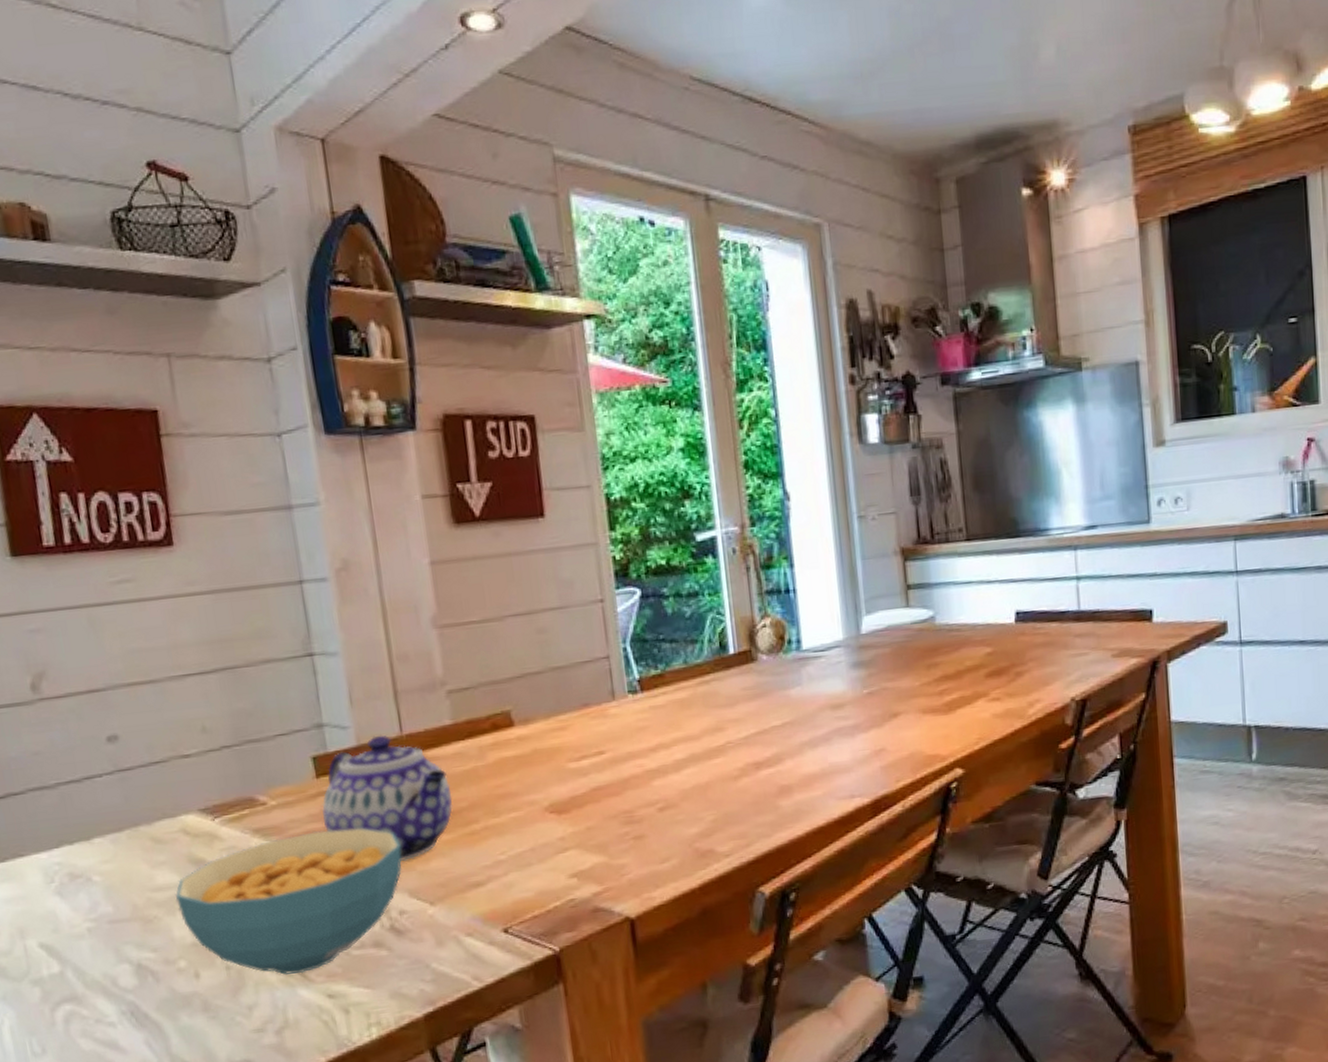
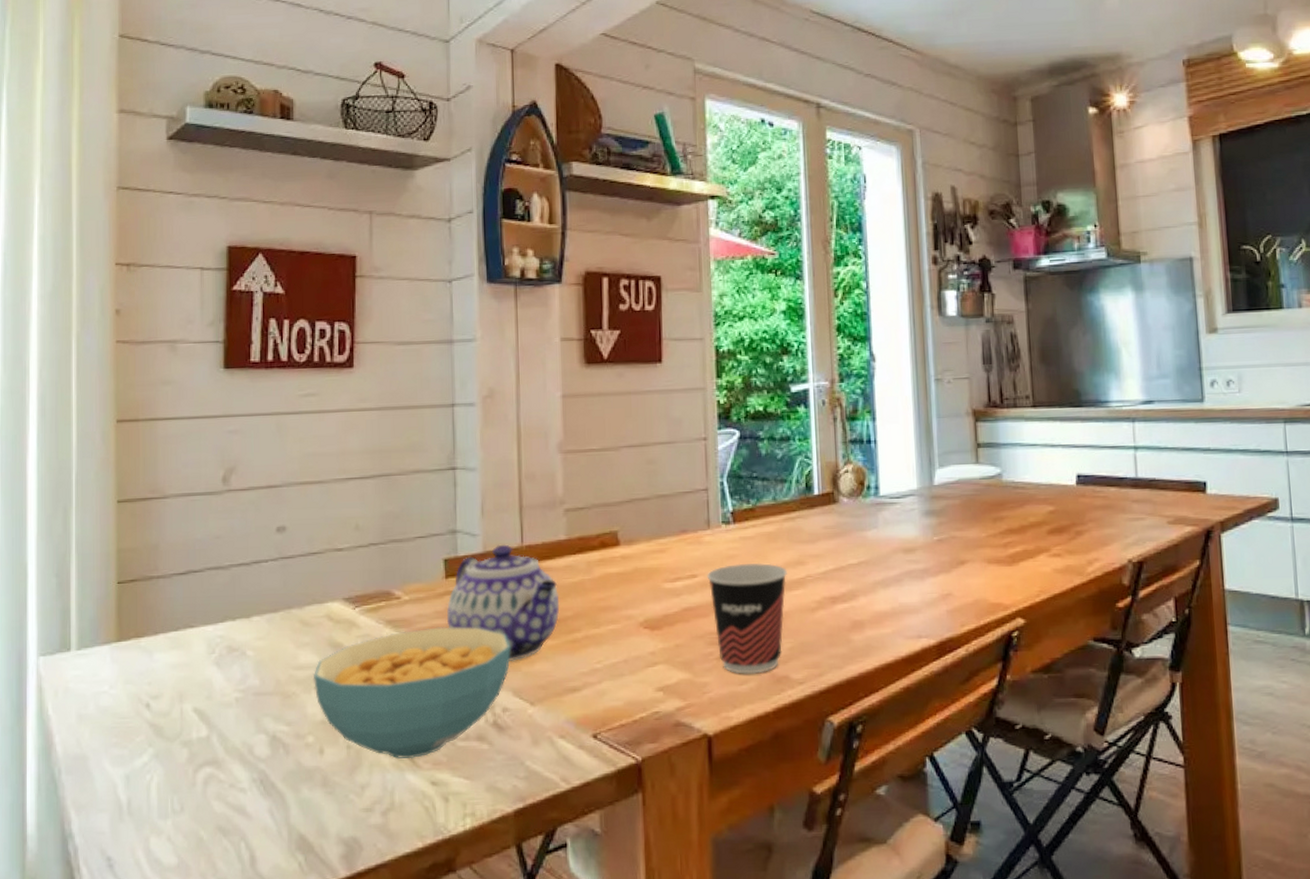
cup: none [616,732,705,853] -> present [707,562,787,674]

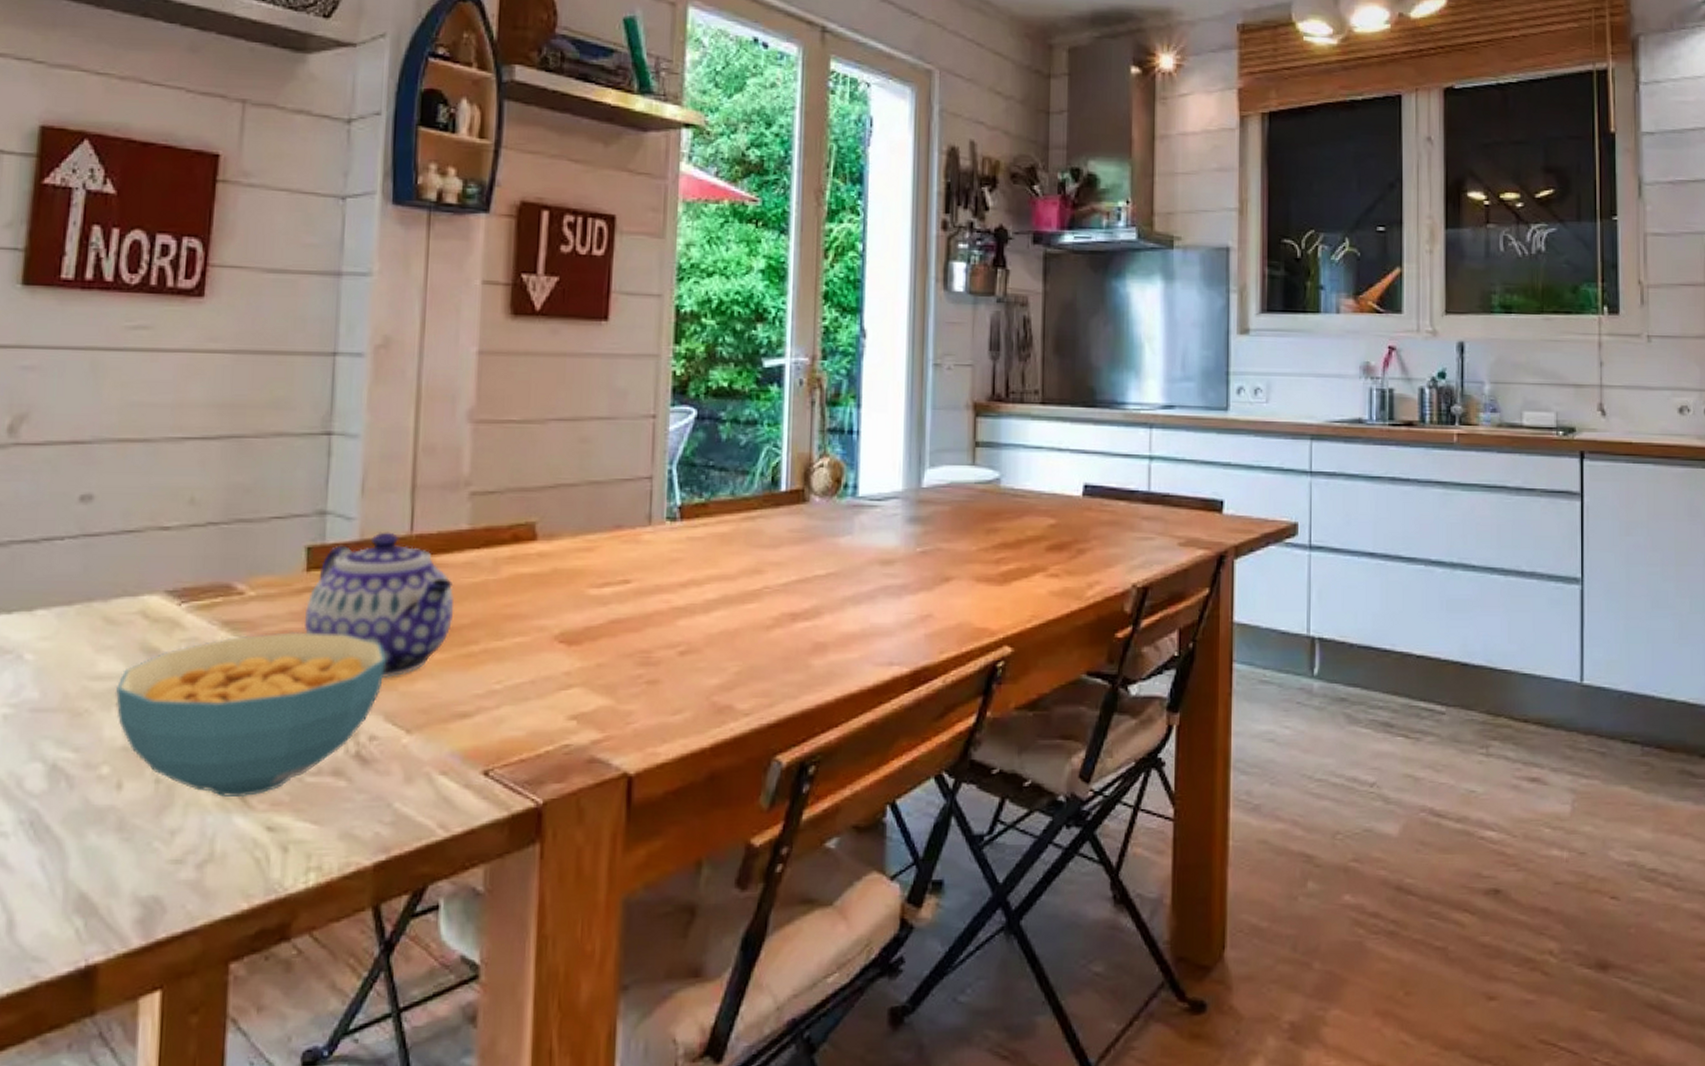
cup: present [707,562,787,674] -> none [643,568,741,702]

